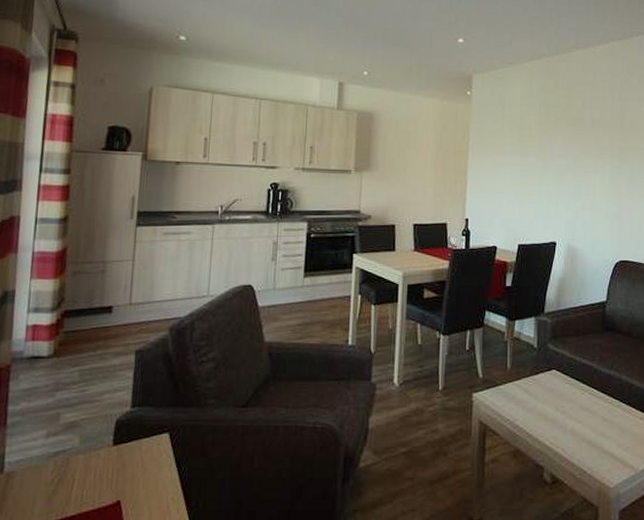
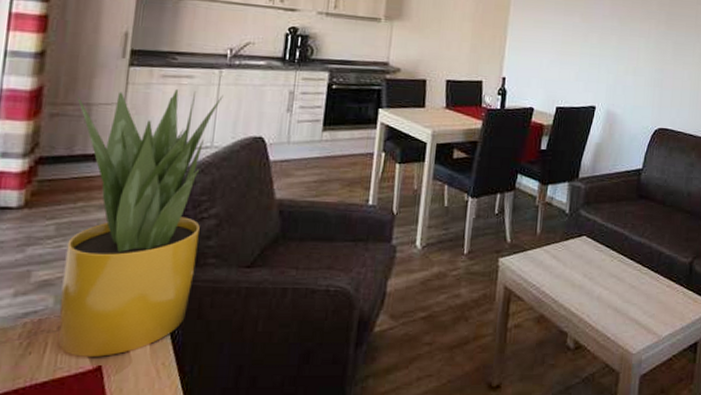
planter: none [83,245,216,494] -> present [58,90,223,358]

